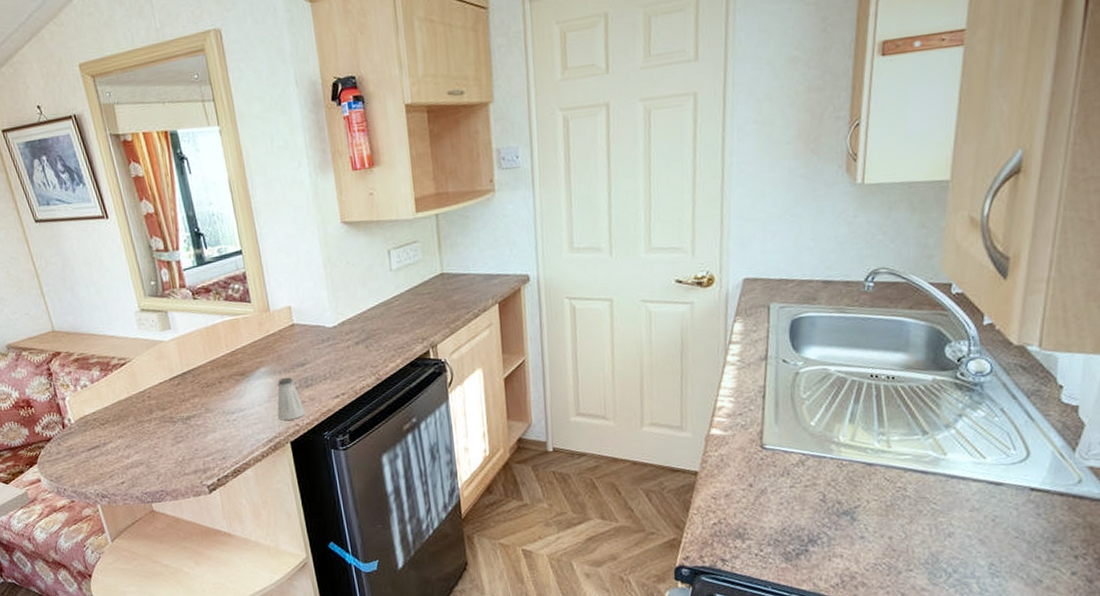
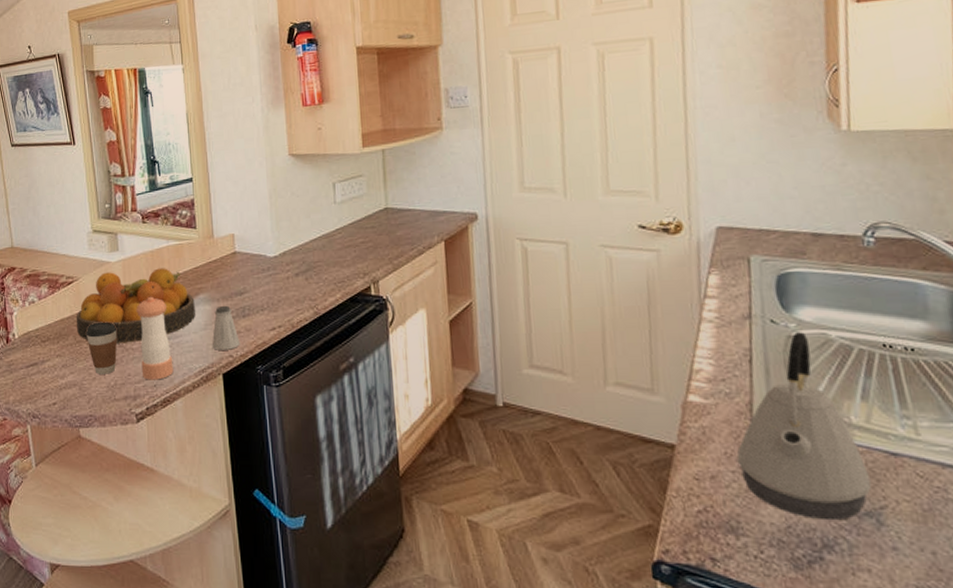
fruit bowl: none [133,344,258,421] -> present [76,268,195,344]
coffee cup: none [146,400,182,452] -> present [86,321,117,374]
pepper shaker: none [196,372,241,454] -> present [136,296,174,380]
kettle: none [747,368,850,521] -> present [736,332,872,521]

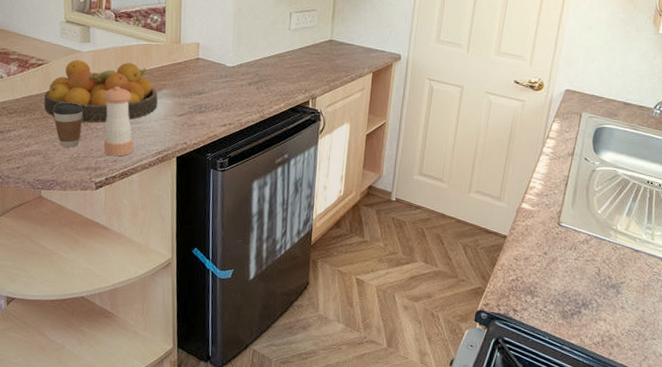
saltshaker: present [212,305,240,350] -> none [169,101,194,138]
kettle: present [736,332,872,521] -> none [543,168,620,290]

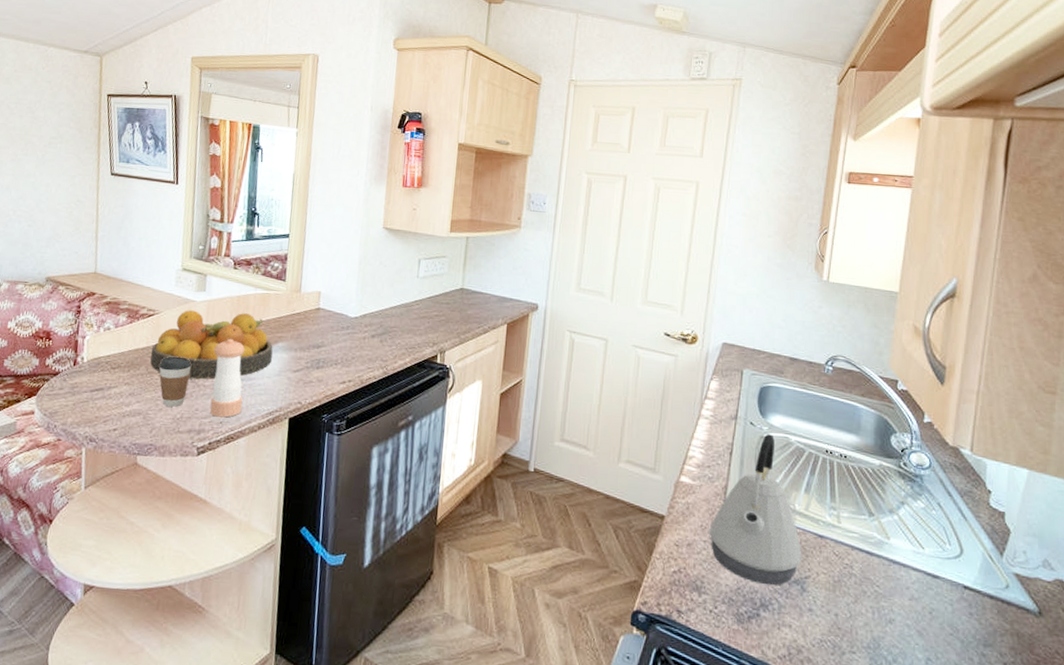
kettle: none [543,168,620,290] -> present [709,434,802,586]

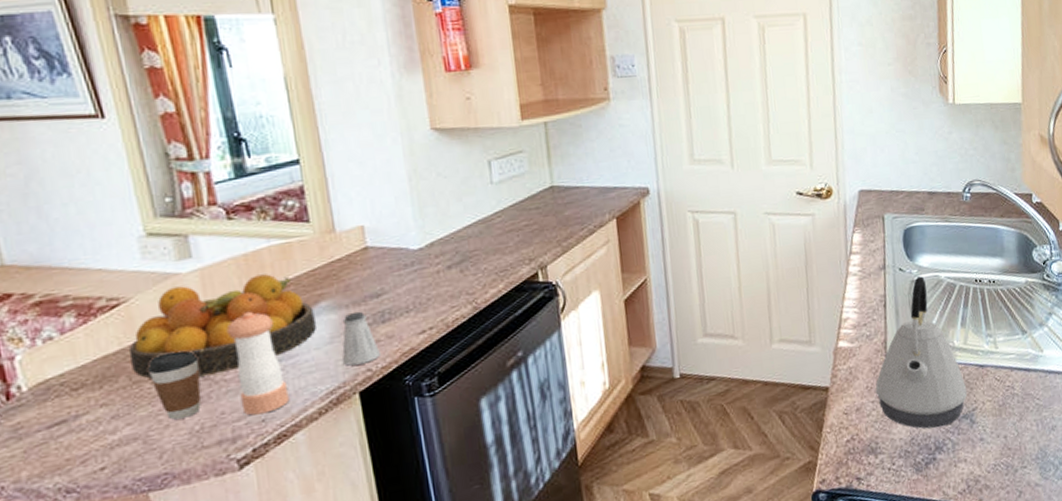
saltshaker: none [282,355,310,397] -> present [342,311,380,366]

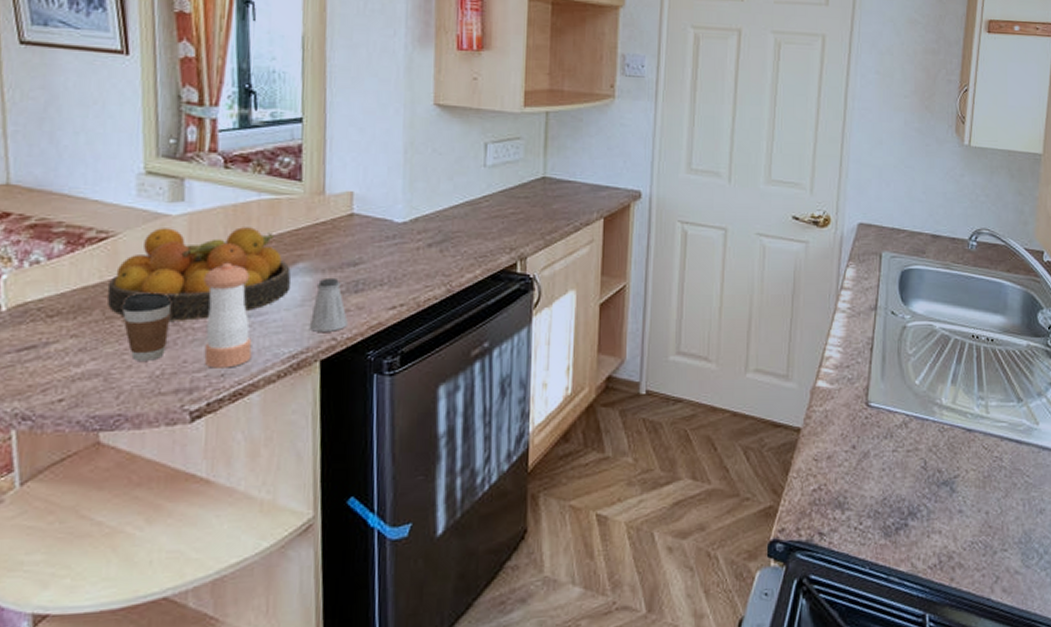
kettle: present [875,276,968,429] -> none [850,323,951,491]

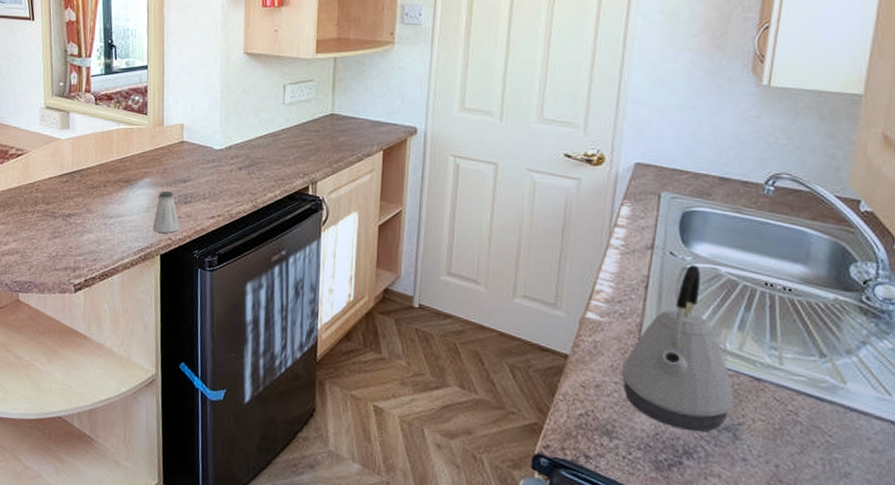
fruit bowl: present [107,227,291,321] -> none [22,148,140,218]
coffee cup: present [122,292,172,361] -> none [32,195,62,245]
pepper shaker: present [203,262,252,368] -> none [82,175,114,255]
kettle: none [850,323,951,491] -> present [621,265,735,432]

